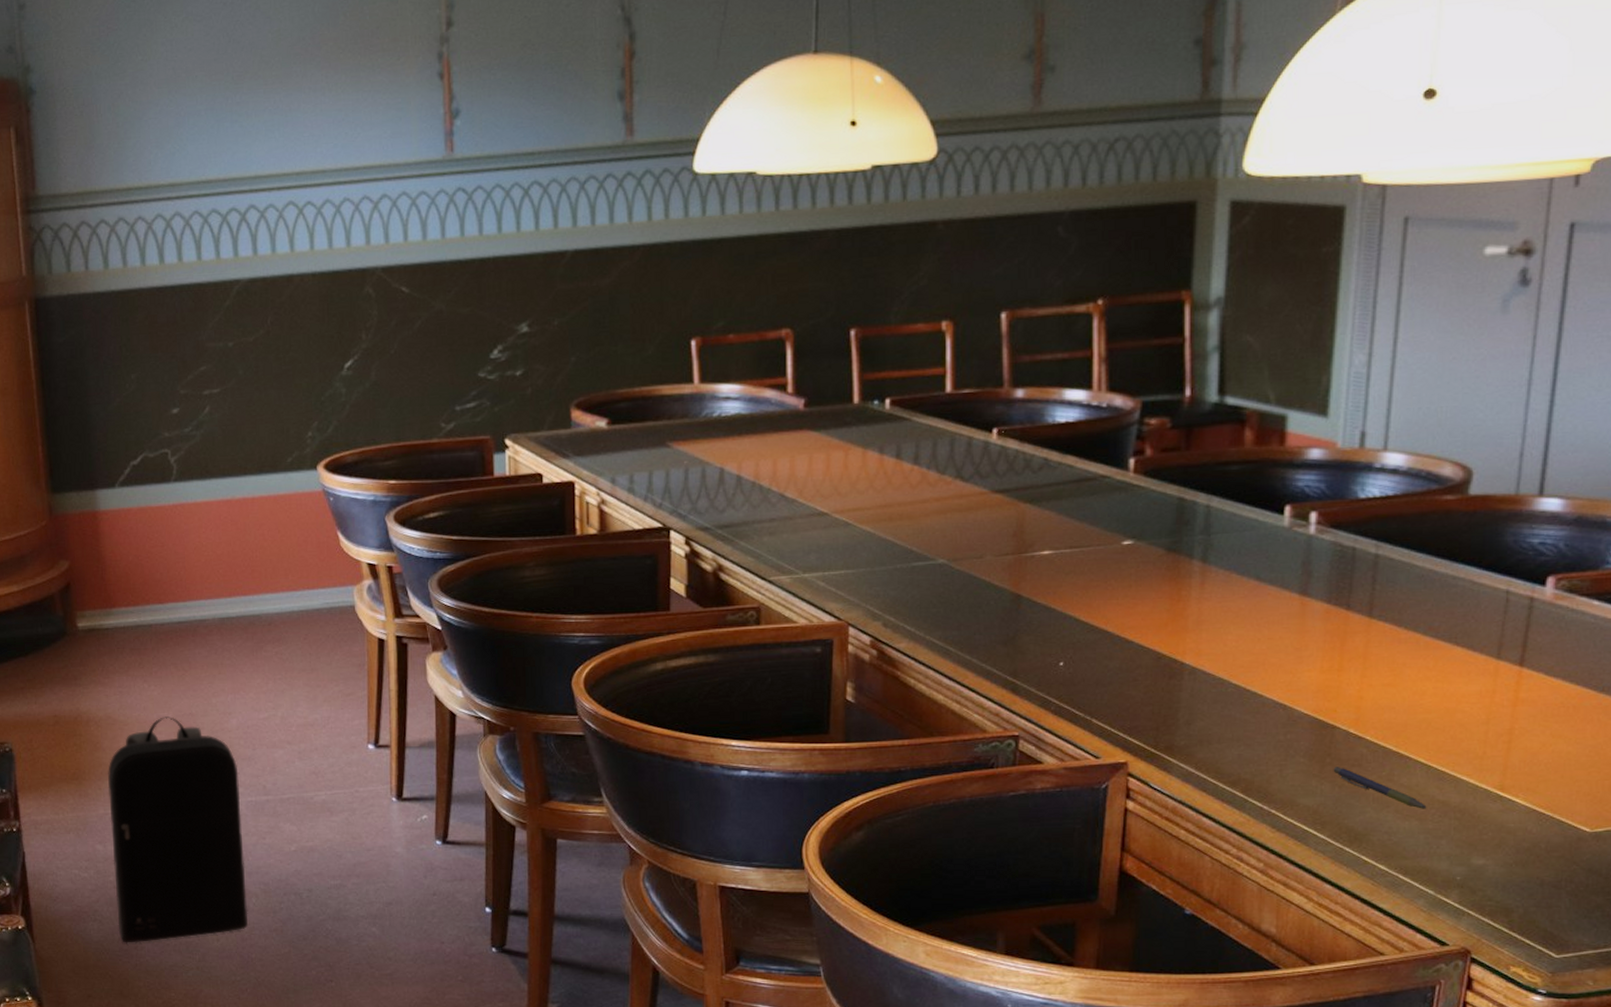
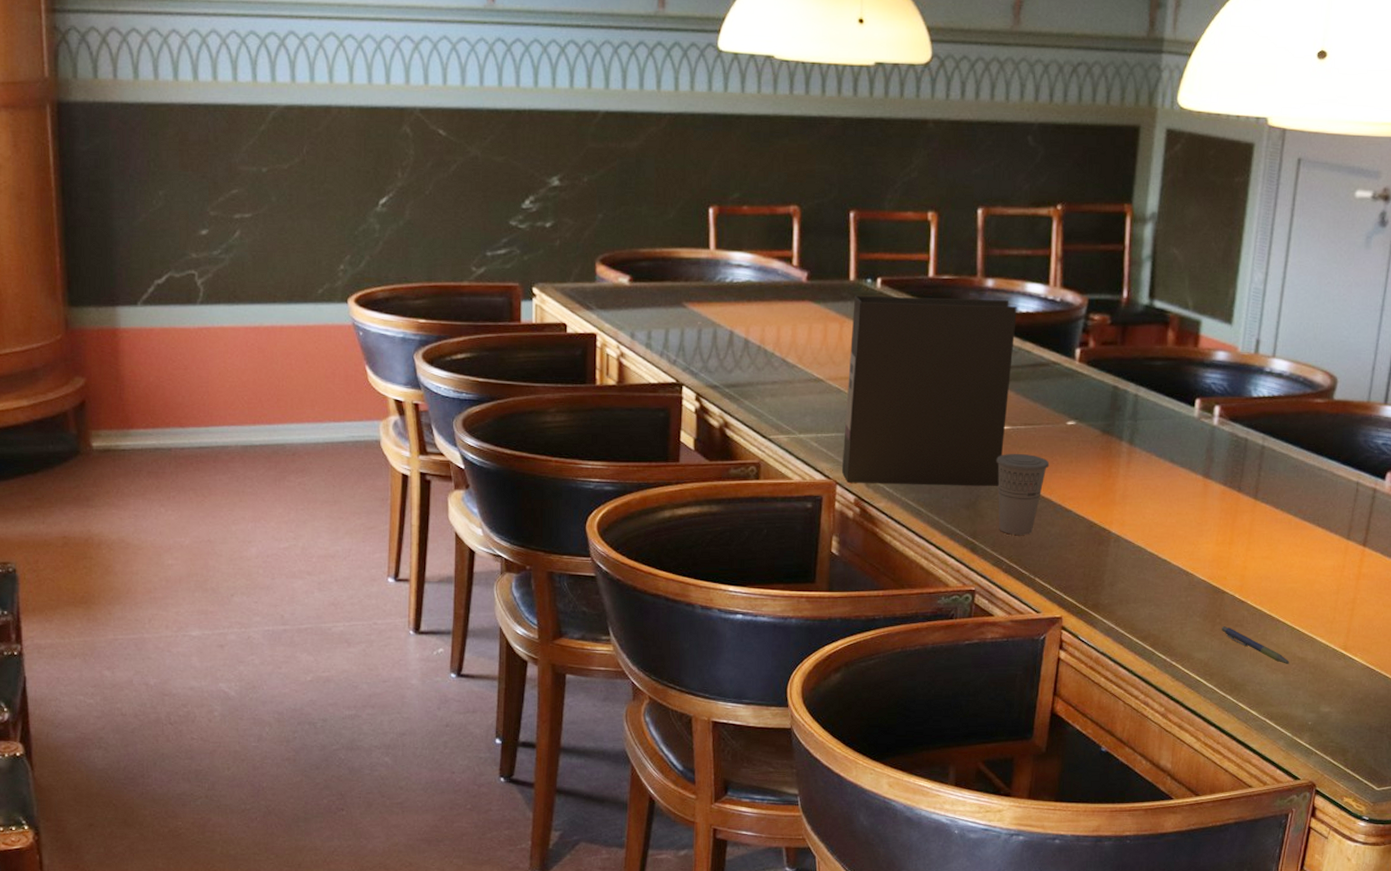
backpack: present [107,716,248,943] -> none [118,542,261,771]
binder: none [853,411,1054,623] -> present [841,296,1017,486]
cup: none [1037,580,1103,672] -> present [996,453,1050,535]

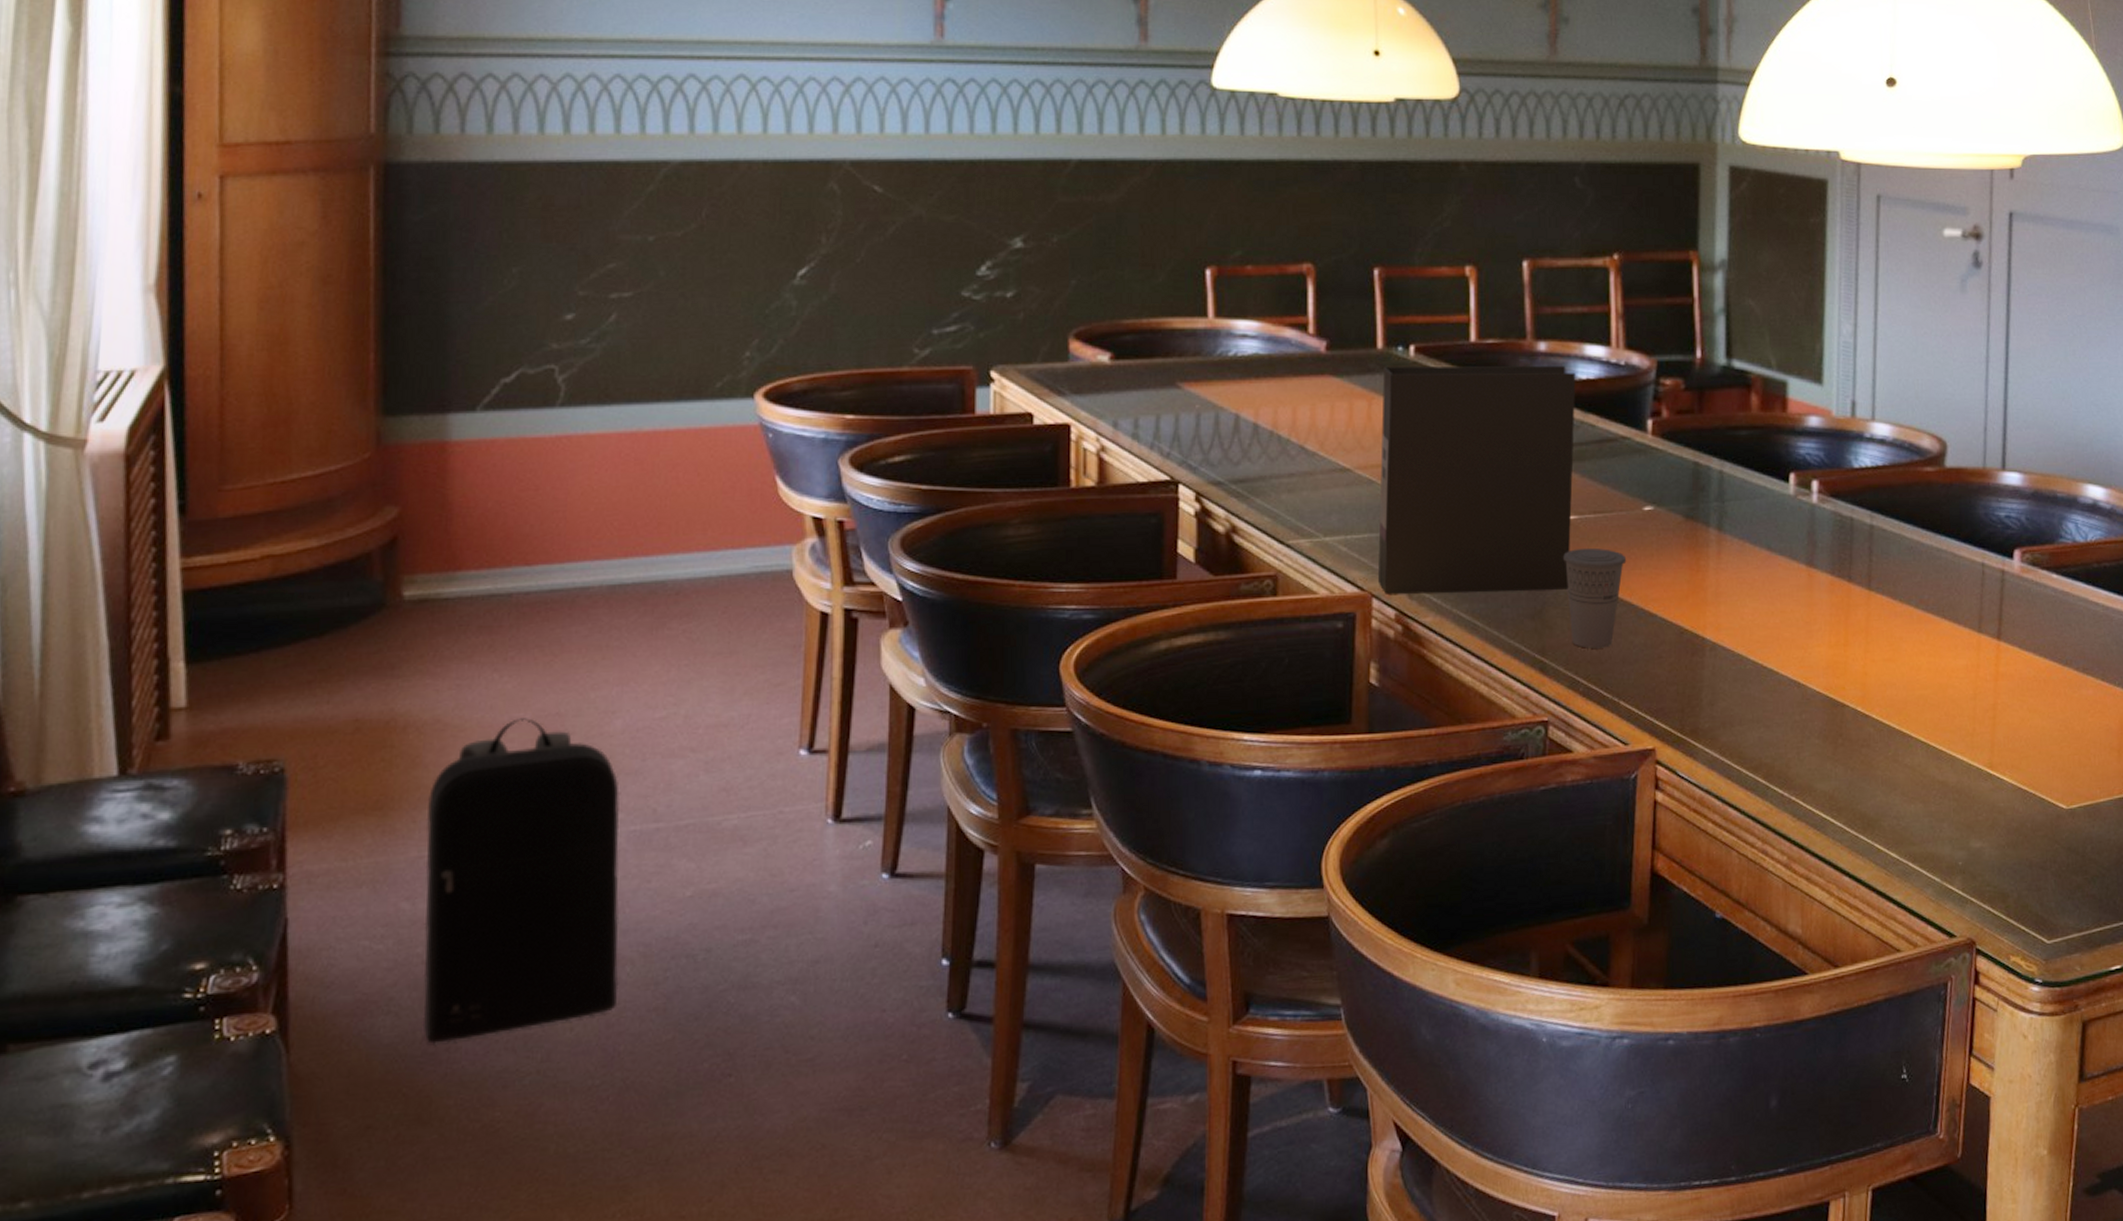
backpack: none [118,542,261,771] -> present [422,718,620,1044]
pen: present [1221,626,1290,664] -> none [1845,748,1929,791]

